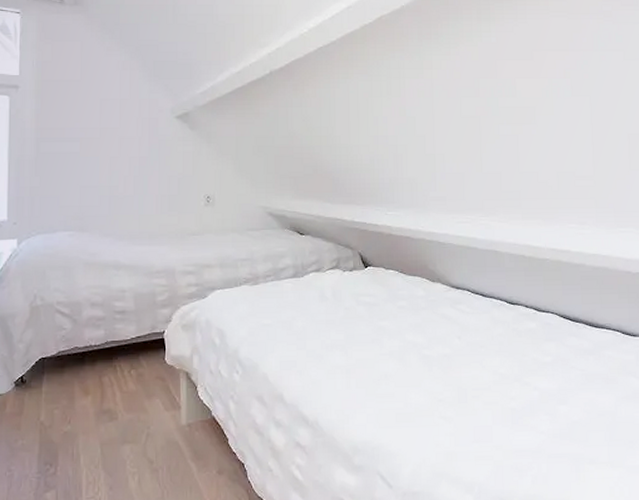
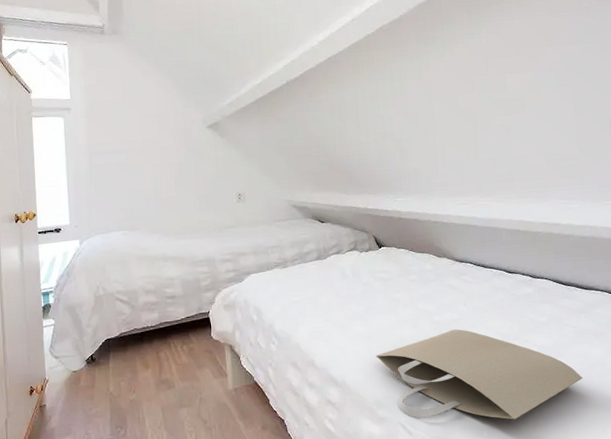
tote bag: none [355,366,589,475] -> present [376,329,583,420]

